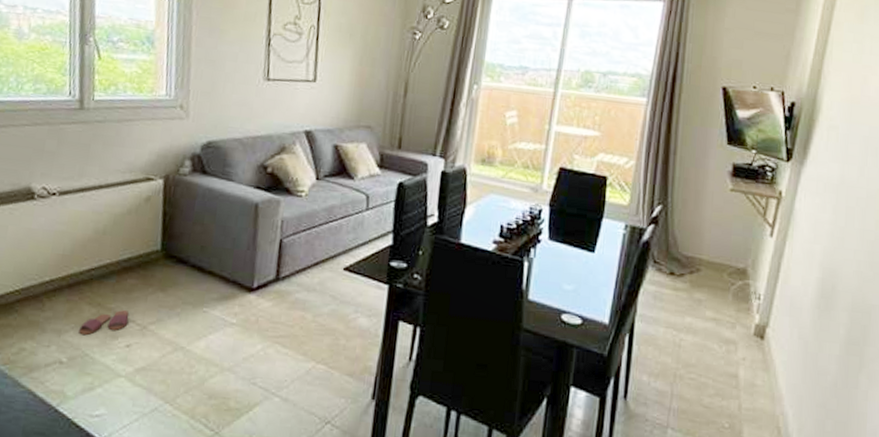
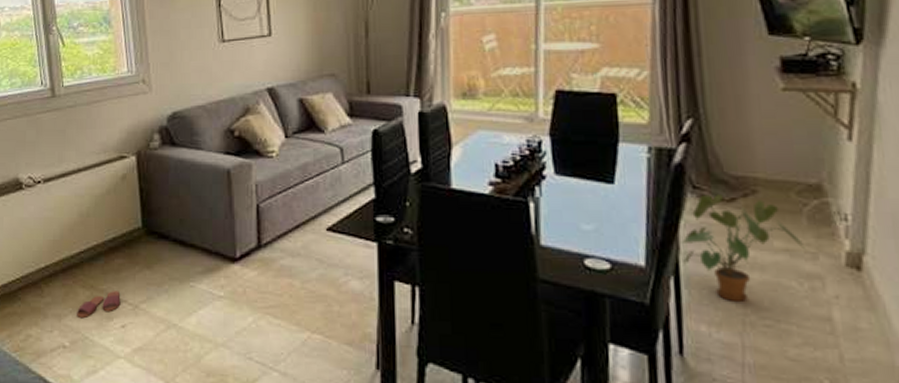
house plant: none [638,268,728,358] -> present [680,194,806,301]

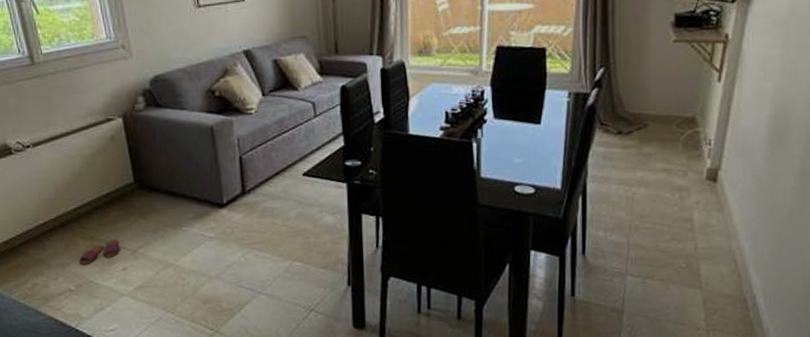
house plant: present [680,194,806,301] -> none [588,129,679,211]

